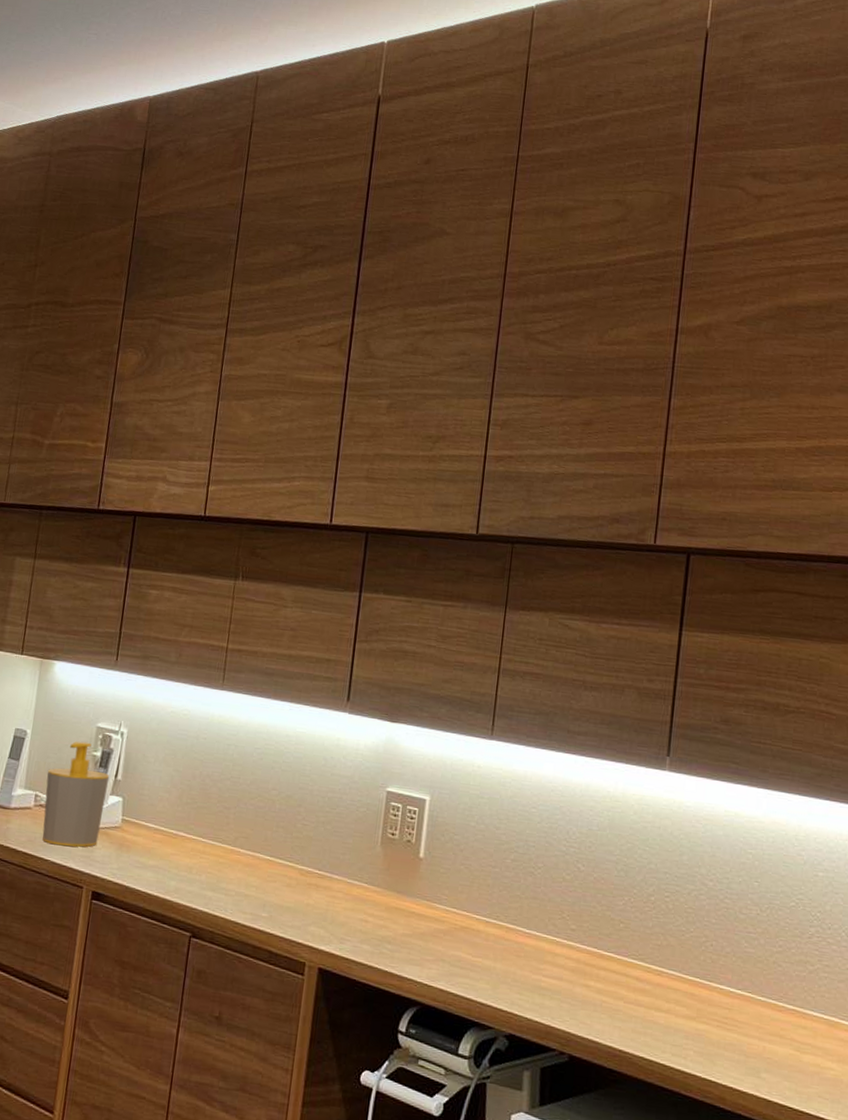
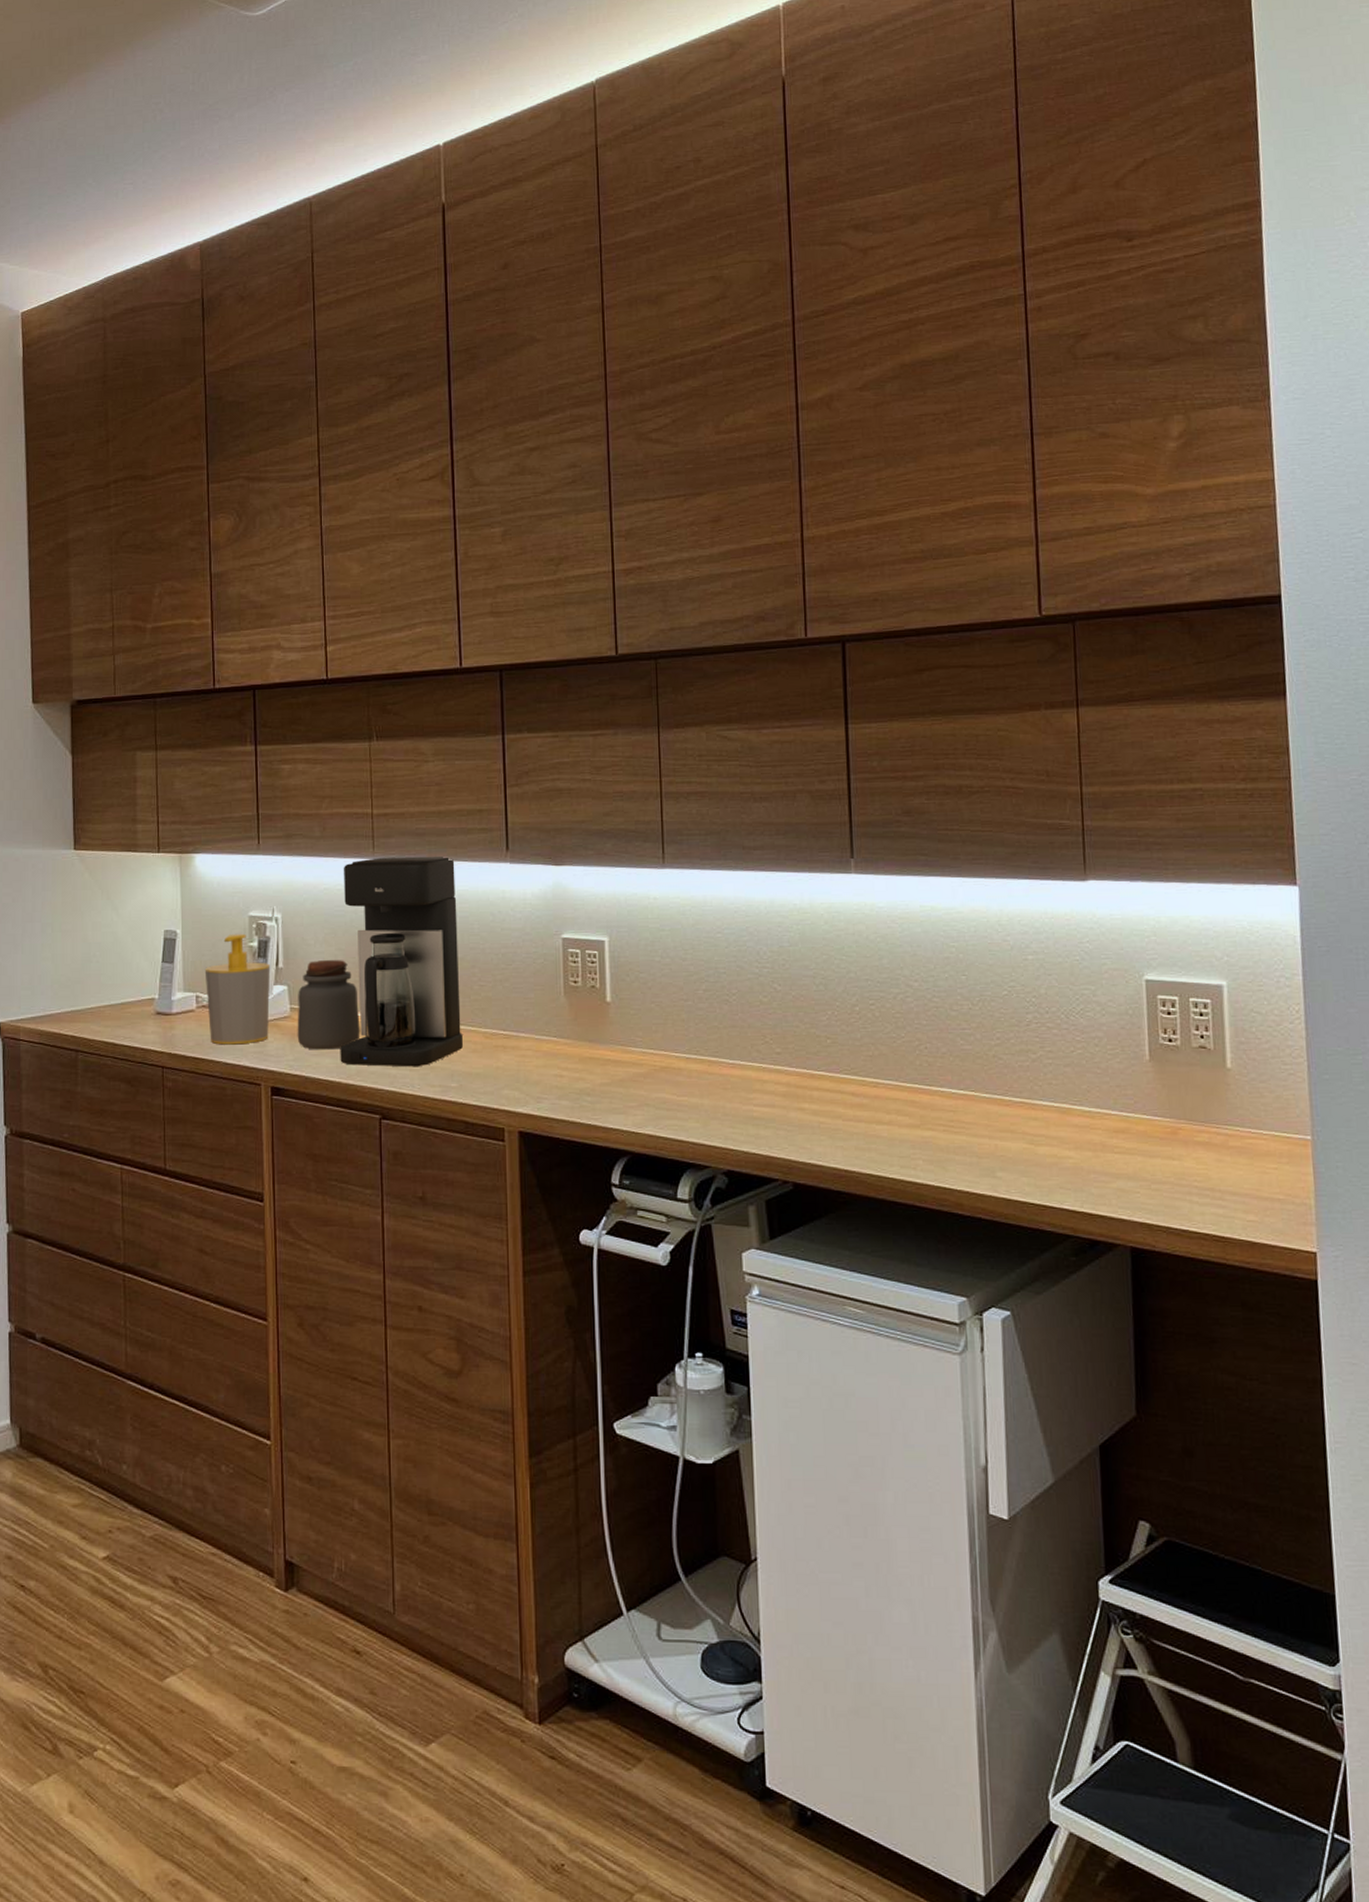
jar: none [124,777,188,864] -> present [297,960,360,1050]
coffee maker: none [161,689,297,893] -> present [340,855,463,1067]

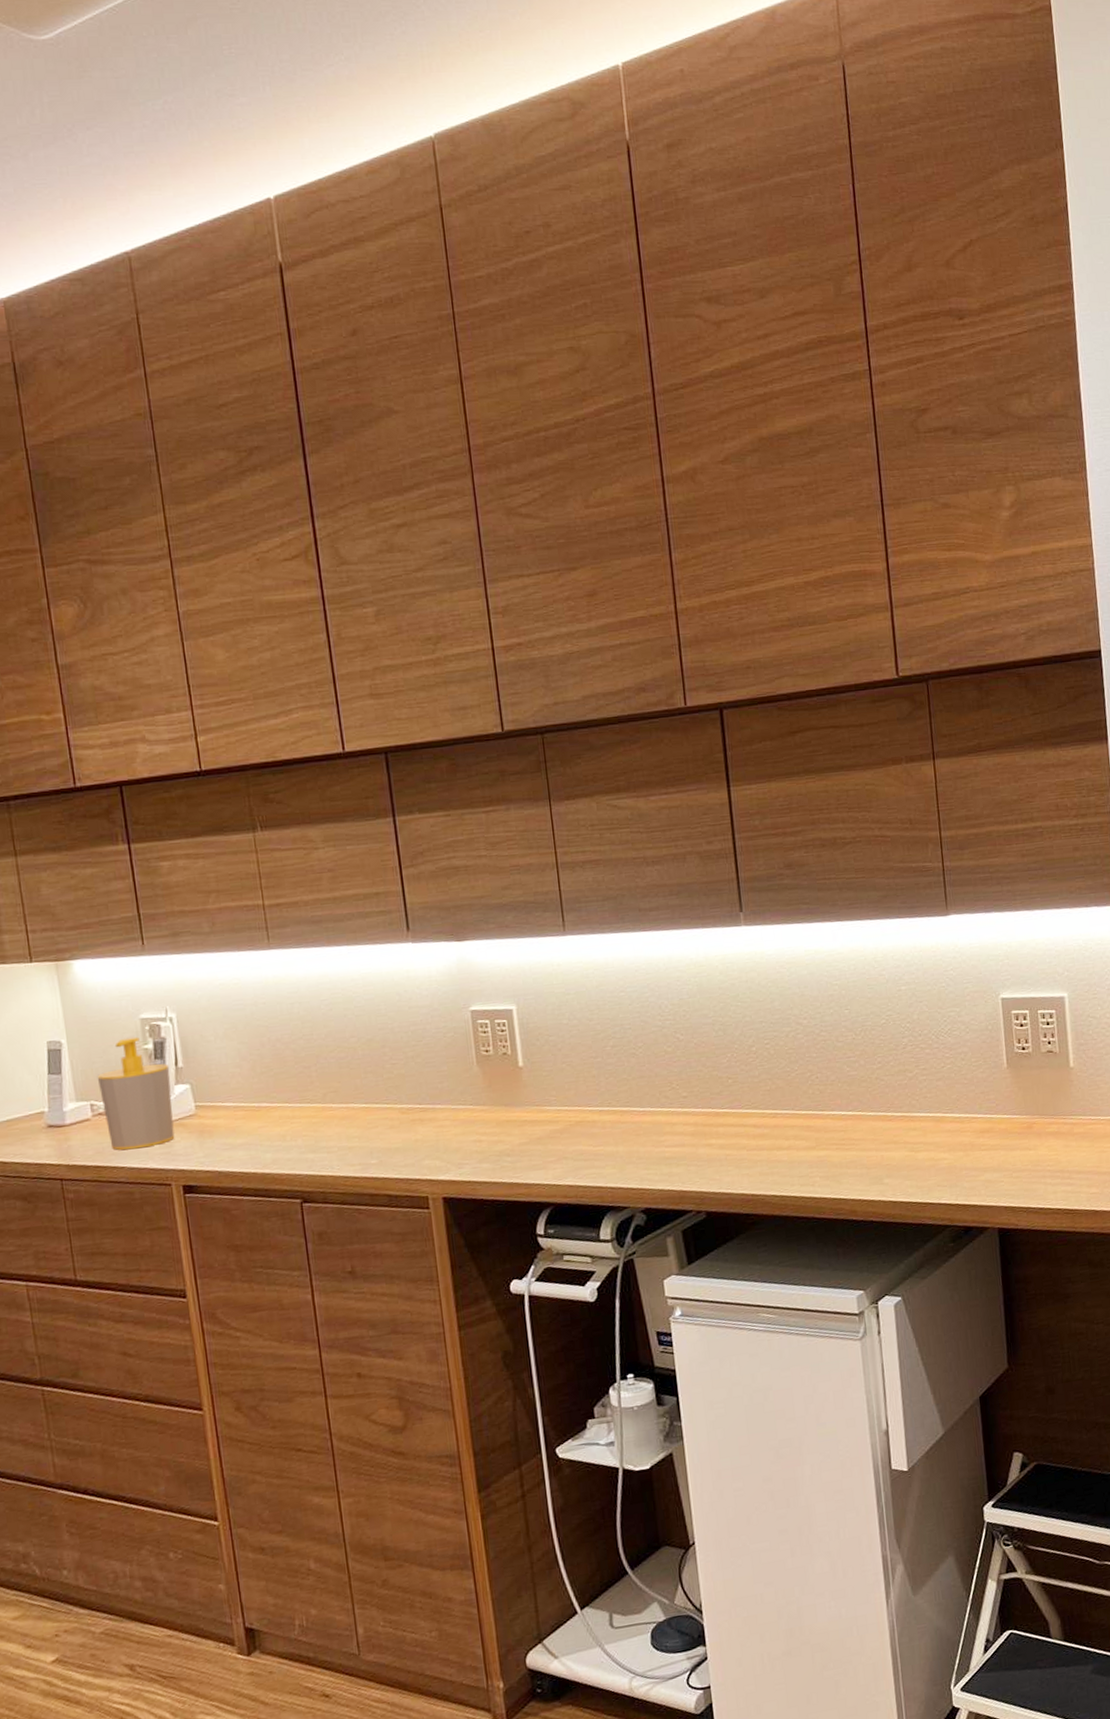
jar: present [297,960,360,1050] -> none [201,1053,273,1144]
coffee maker: present [340,855,463,1067] -> none [238,941,380,1155]

